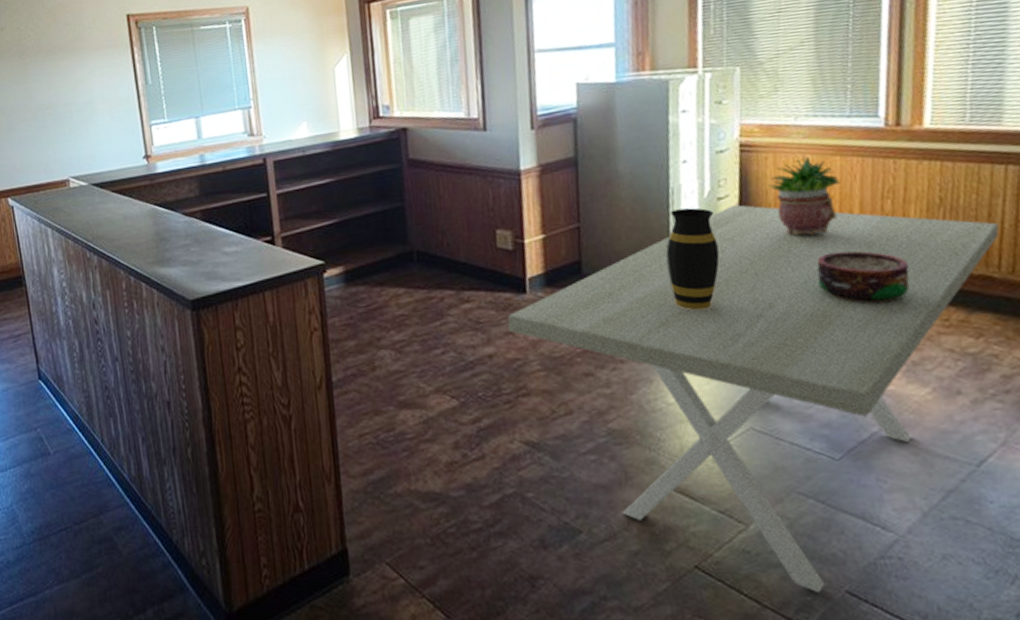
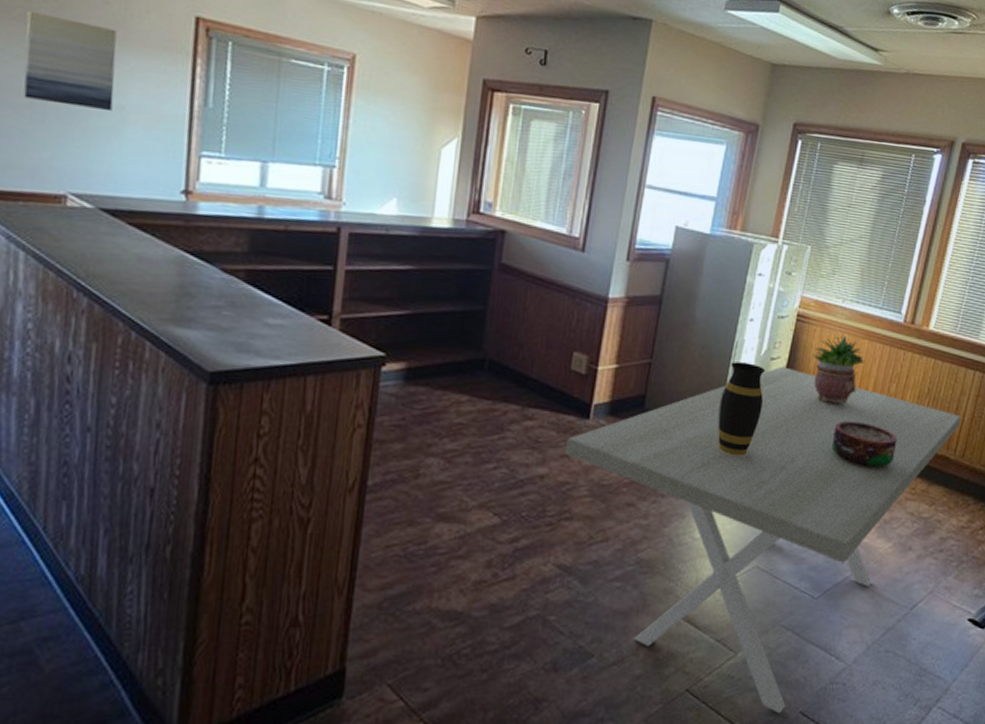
wall art: none [20,42,85,113] -> present [24,10,117,112]

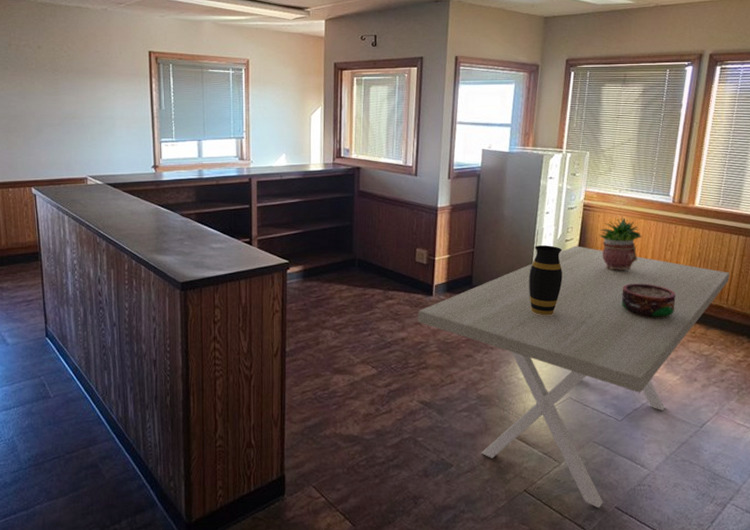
wall art: present [24,10,117,112] -> none [53,64,107,121]

